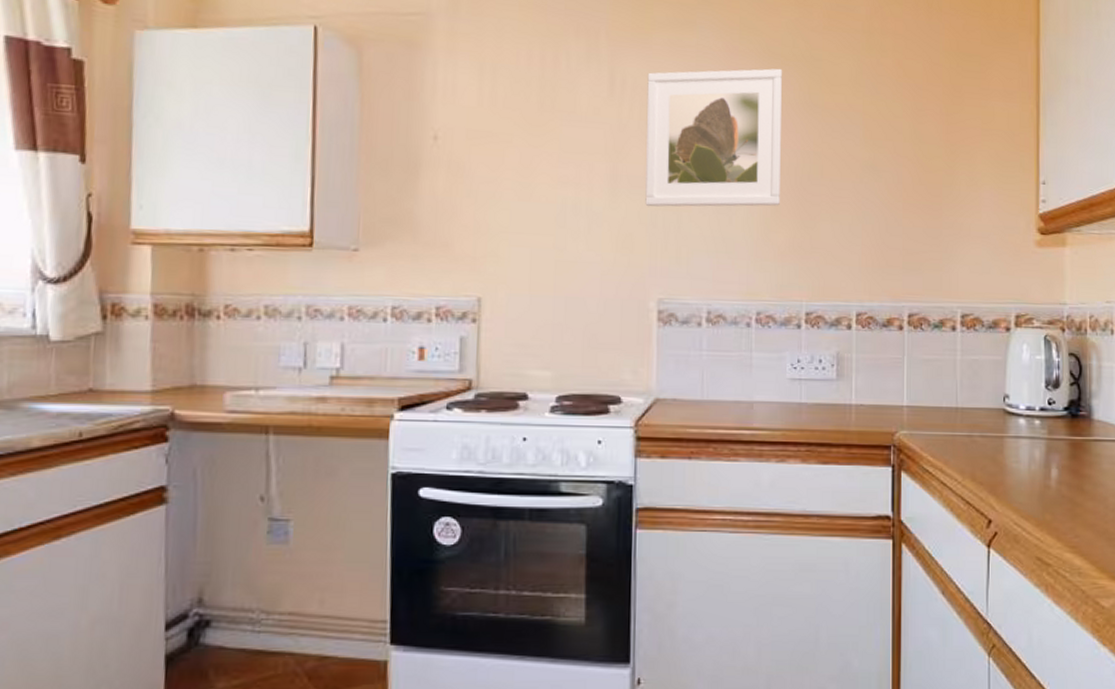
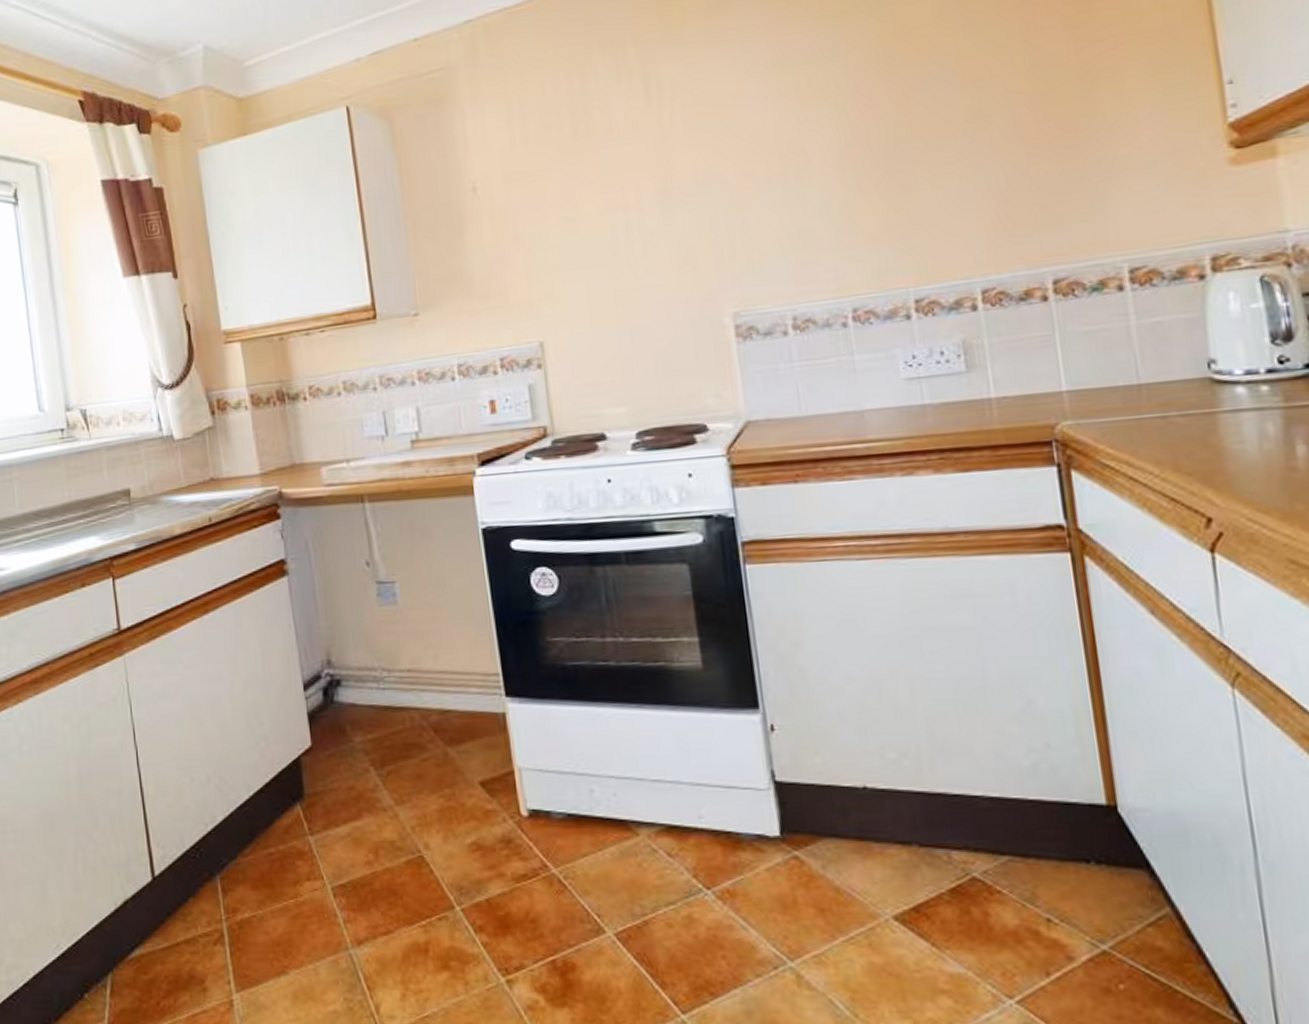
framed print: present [645,68,782,207] -> none [685,26,863,215]

